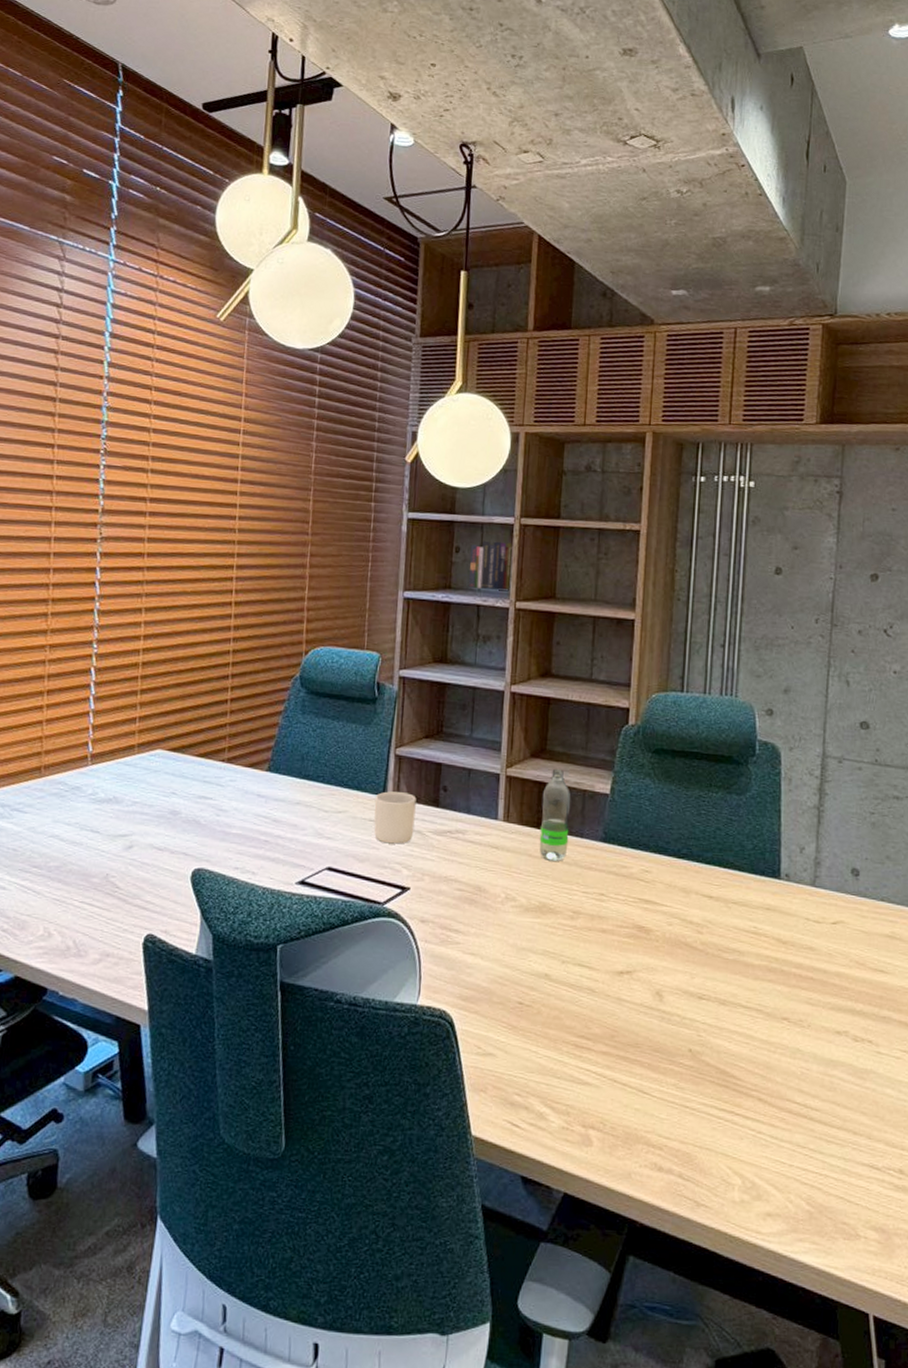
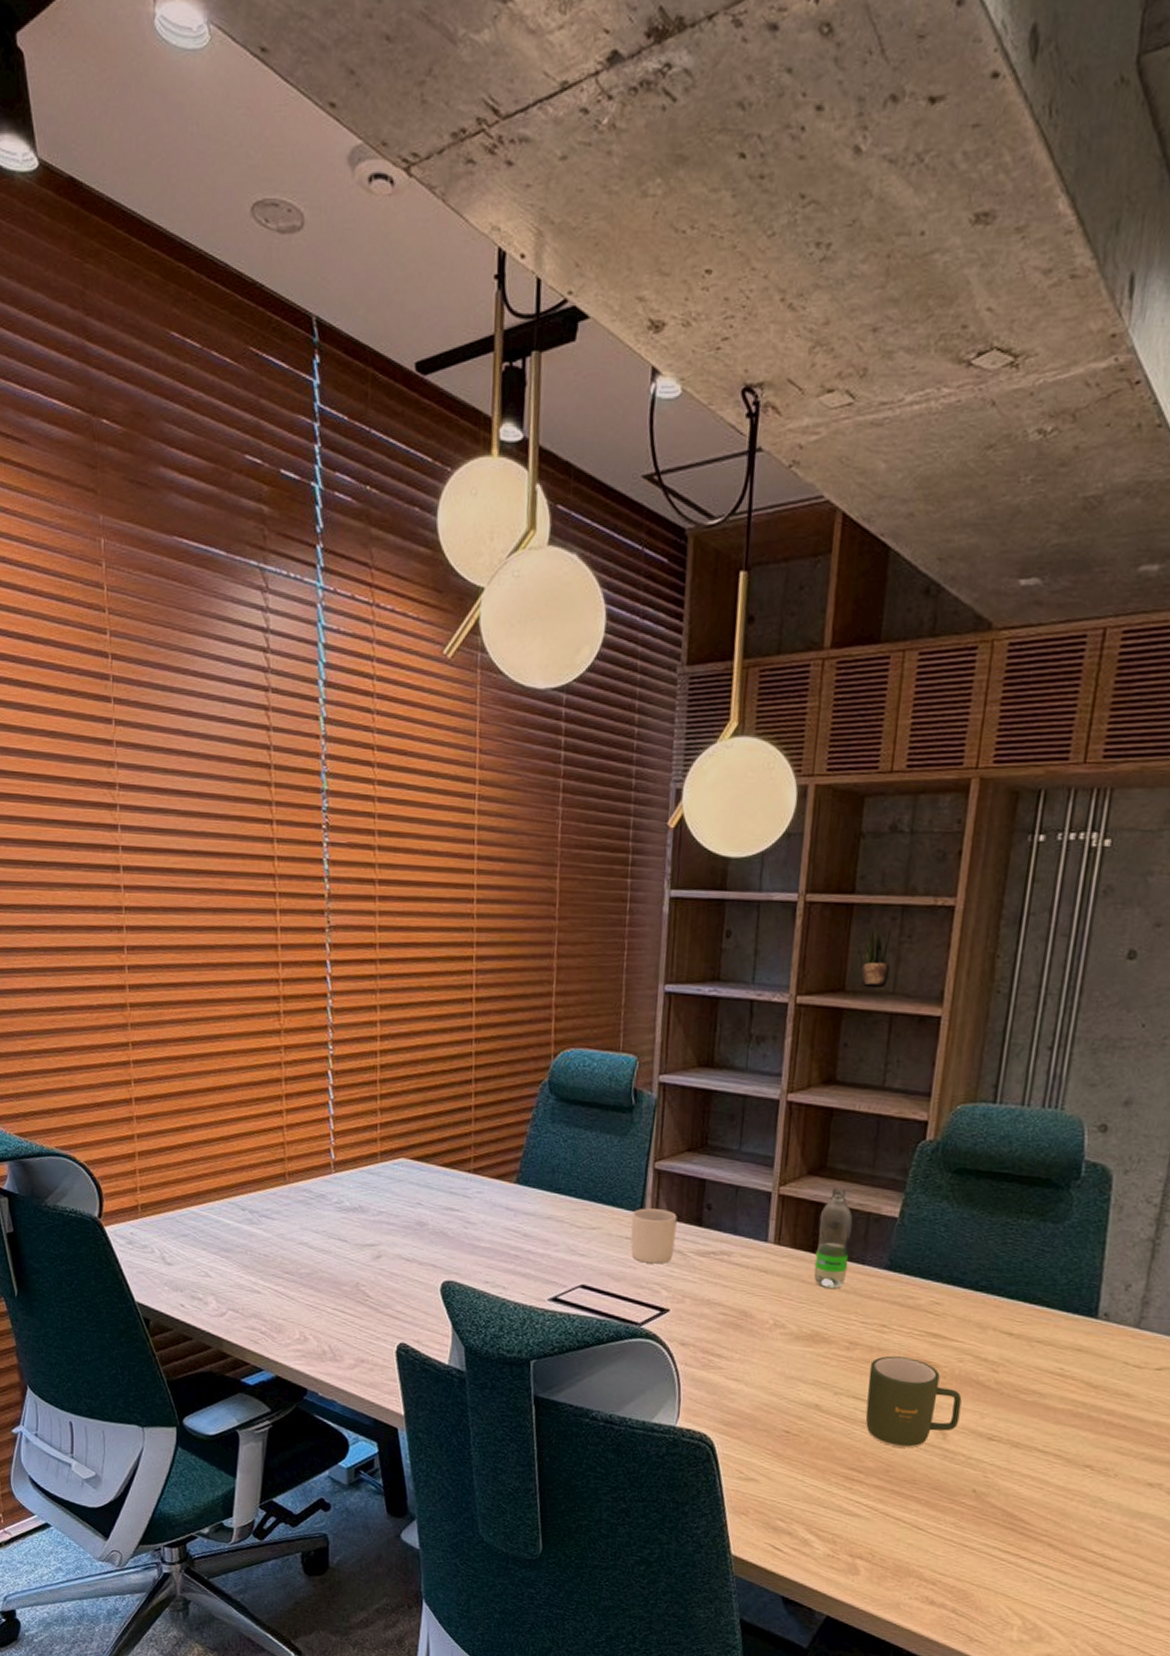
books: present [467,540,513,590] -> none [739,922,795,982]
potted plant: none [568,543,592,596] -> present [861,923,892,988]
mug: none [590,922,674,1012] -> present [865,1355,962,1448]

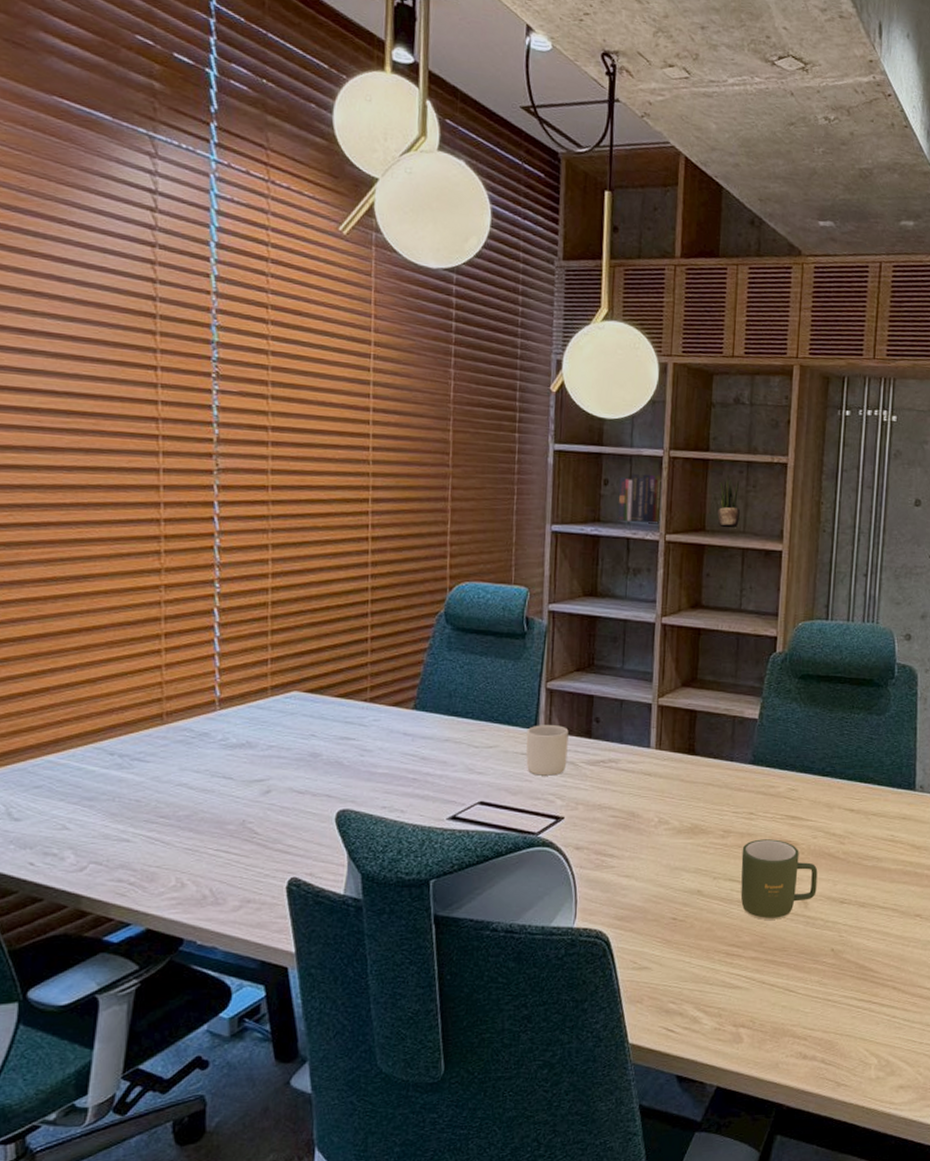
books: none [739,922,795,982] -> present [617,473,662,523]
bottle: present [813,1188,853,1289] -> none [690,696,722,784]

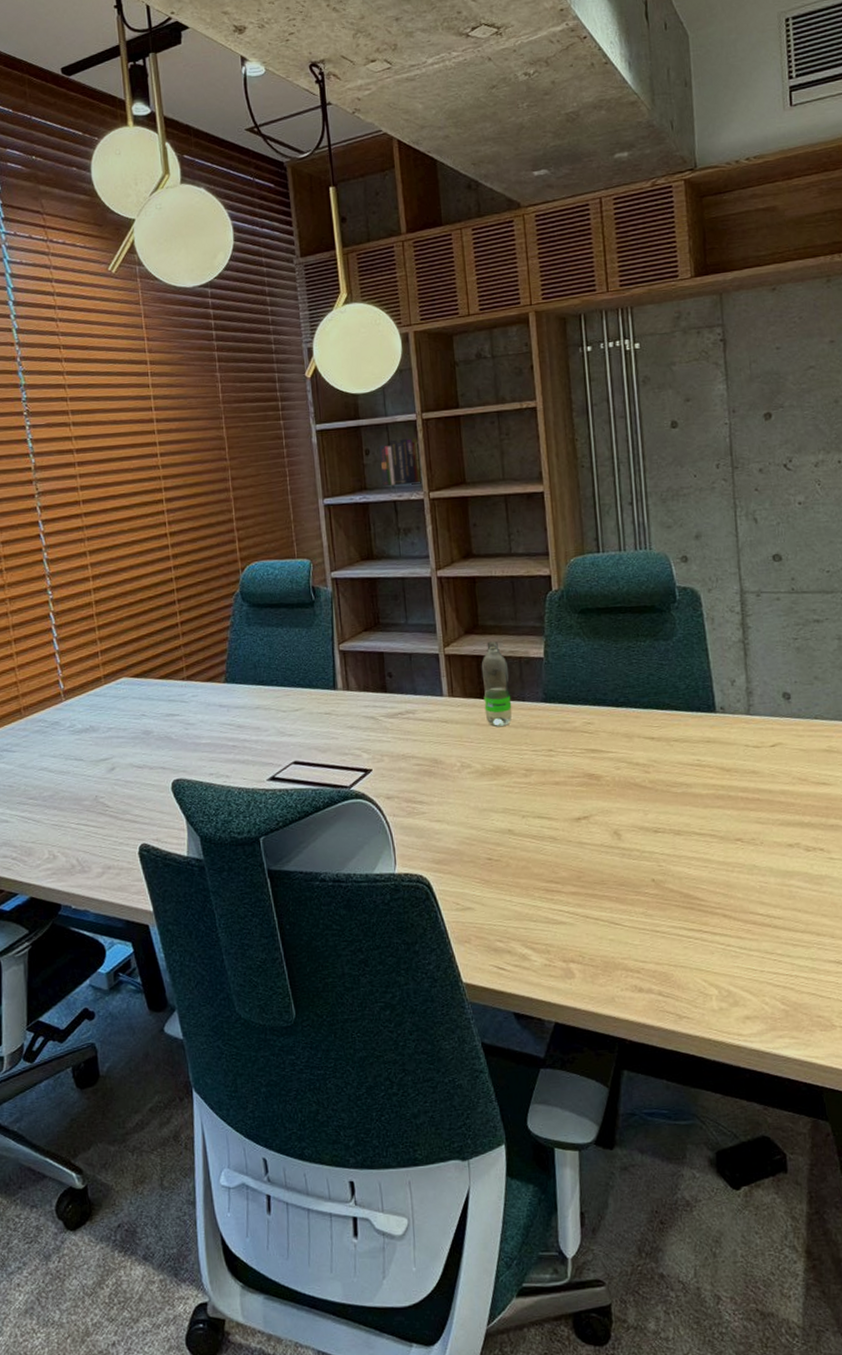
mug: present [526,725,569,776] -> none [327,683,368,732]
bottle: none [690,696,722,784] -> present [481,641,512,726]
potted plant: present [717,475,740,528] -> none [473,427,497,478]
mug: present [740,839,818,920] -> none [546,773,628,854]

